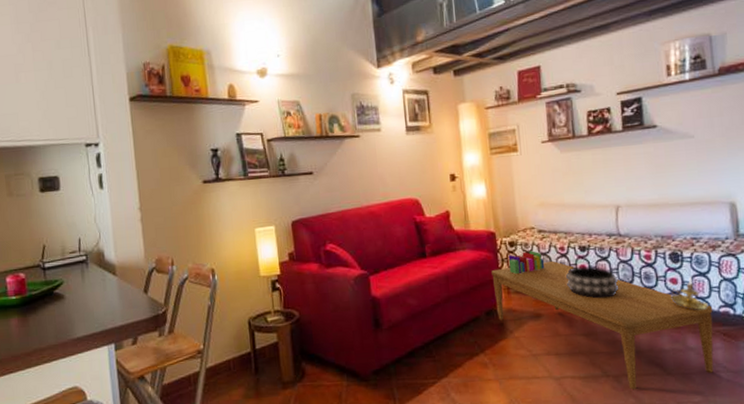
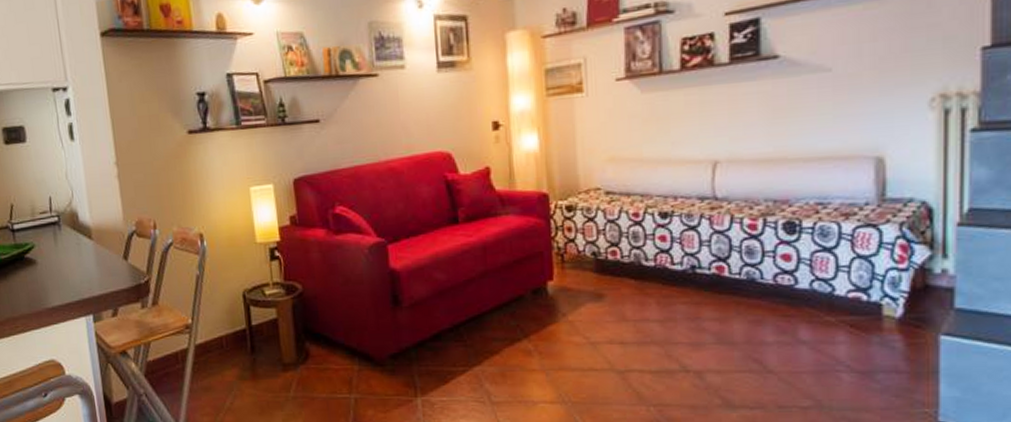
coffee table: present [491,260,714,390] -> none [541,229,838,390]
books: present [508,251,545,274] -> none [564,217,612,245]
decorative bowl: present [566,266,618,299] -> none [640,237,709,277]
candle holder: present [670,276,709,311] -> none [781,251,833,296]

